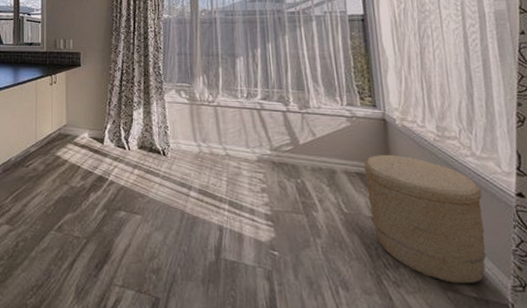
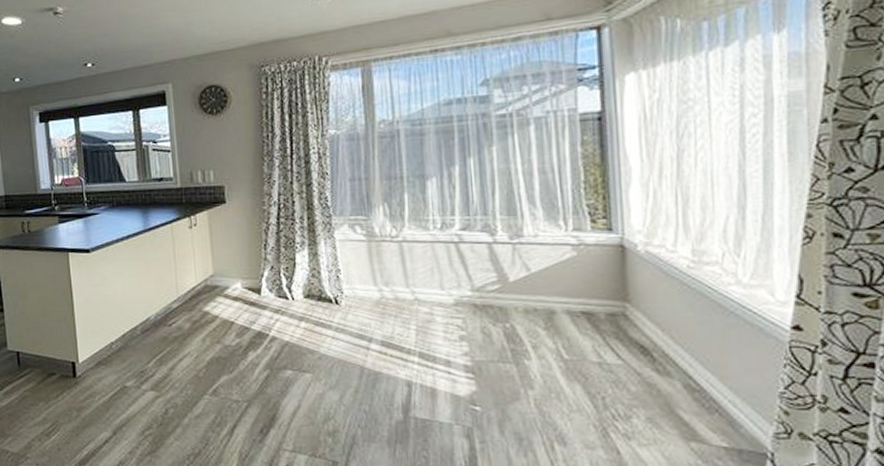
basket: present [364,155,486,284] -> none [592,288,747,433]

